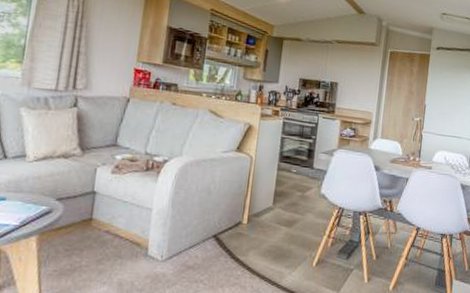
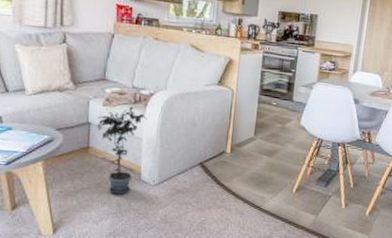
potted plant: none [102,174,159,272] -> present [96,106,147,194]

